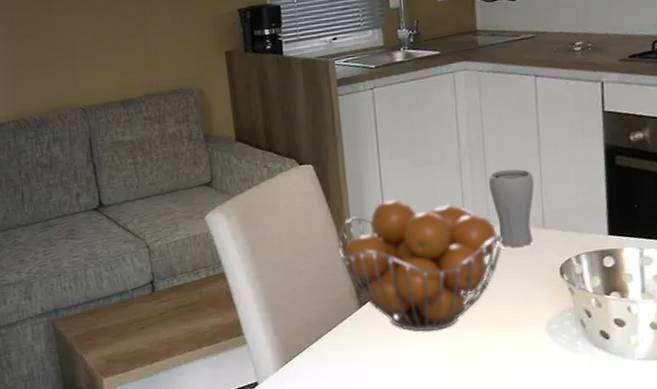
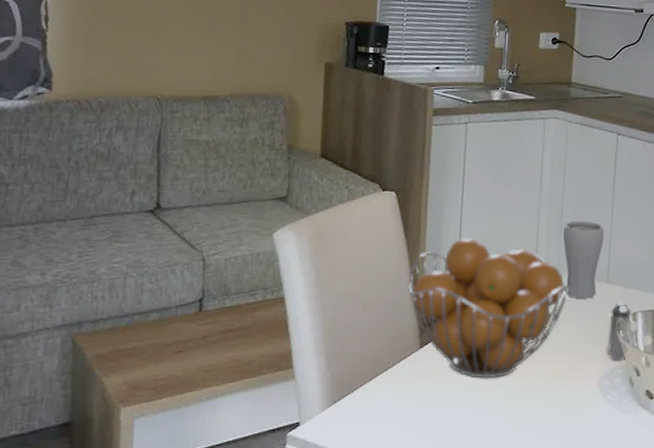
shaker: none [550,245,575,305] -> present [607,301,632,361]

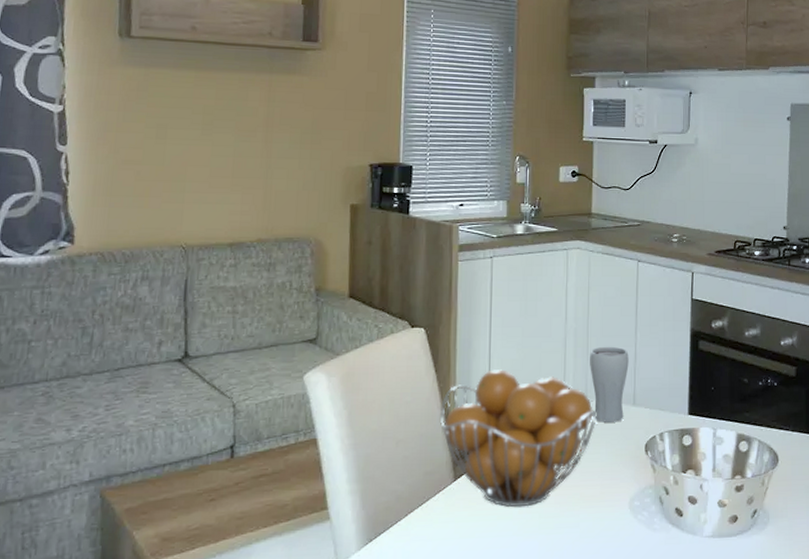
shaker: present [607,301,632,361] -> none [636,423,659,482]

